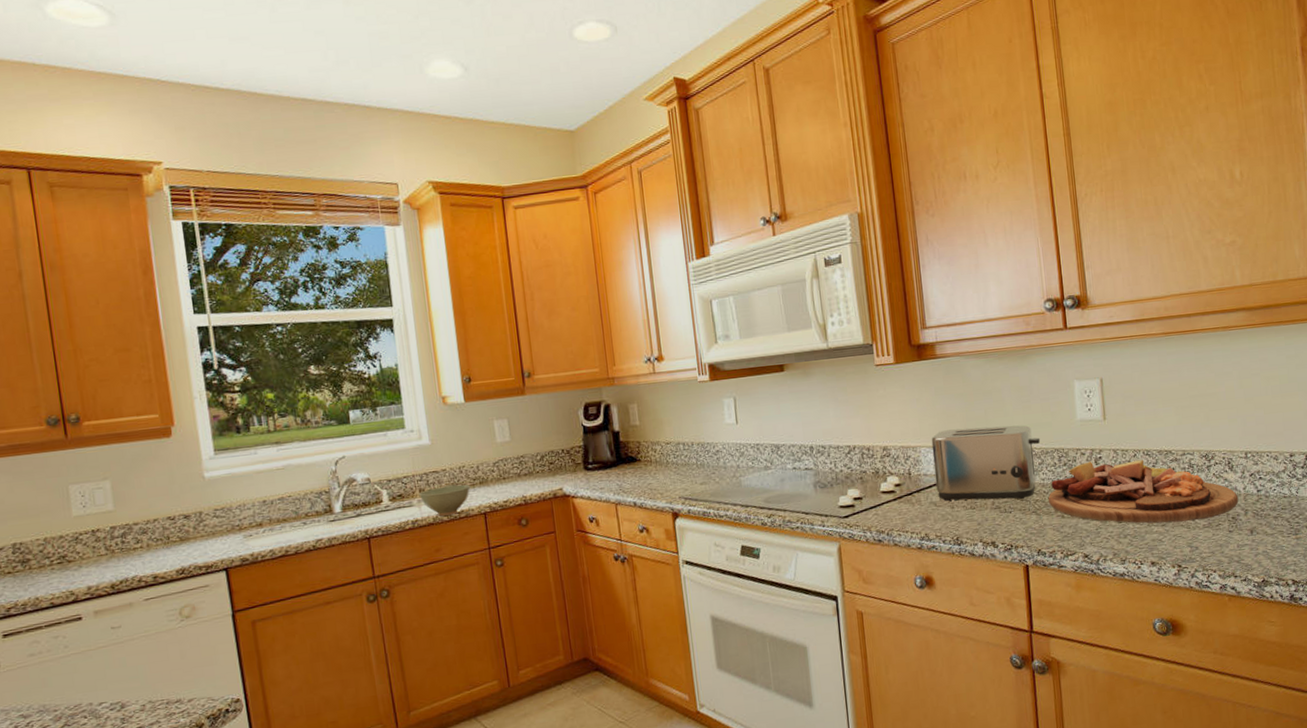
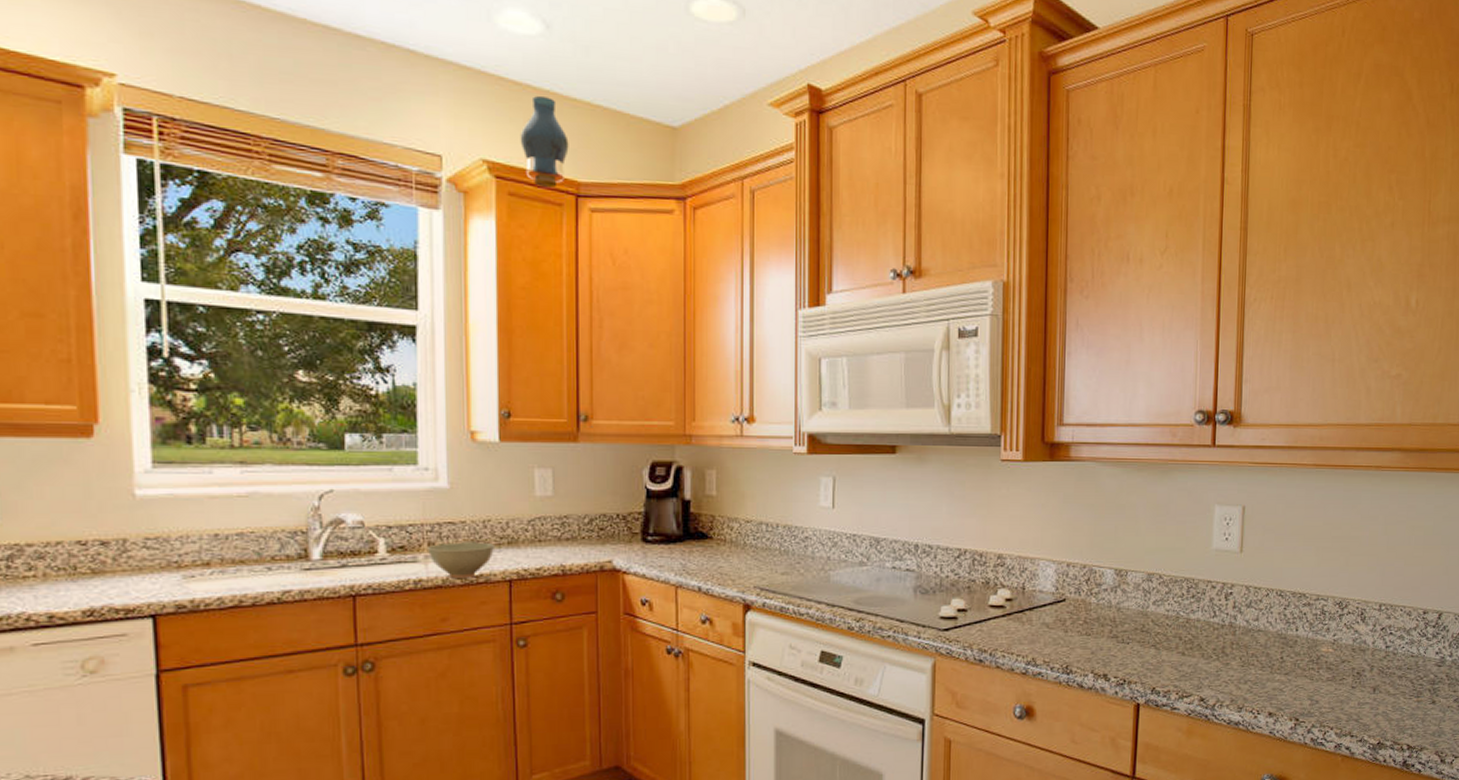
vase: none [454,124,493,196] -> present [520,96,569,189]
toaster: present [931,425,1041,501] -> none [1051,544,1171,631]
food platter: present [1048,459,1239,524] -> none [1170,596,1366,673]

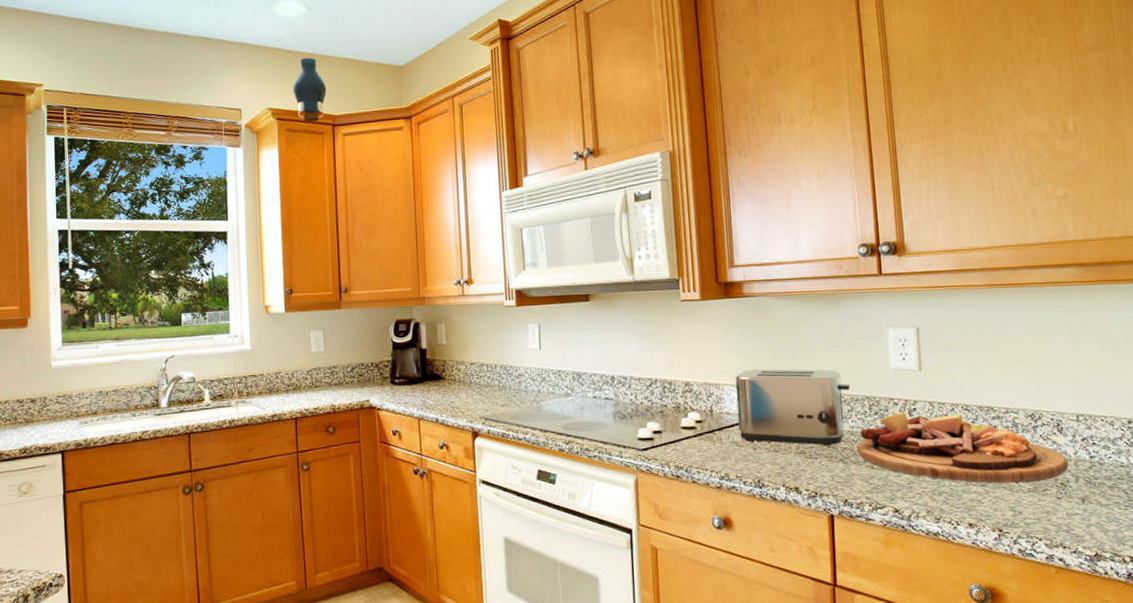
bowl: present [426,542,496,578] -> none [237,389,285,418]
toaster: none [1051,544,1171,631] -> present [735,369,851,447]
food platter: none [1170,596,1366,673] -> present [856,412,1069,484]

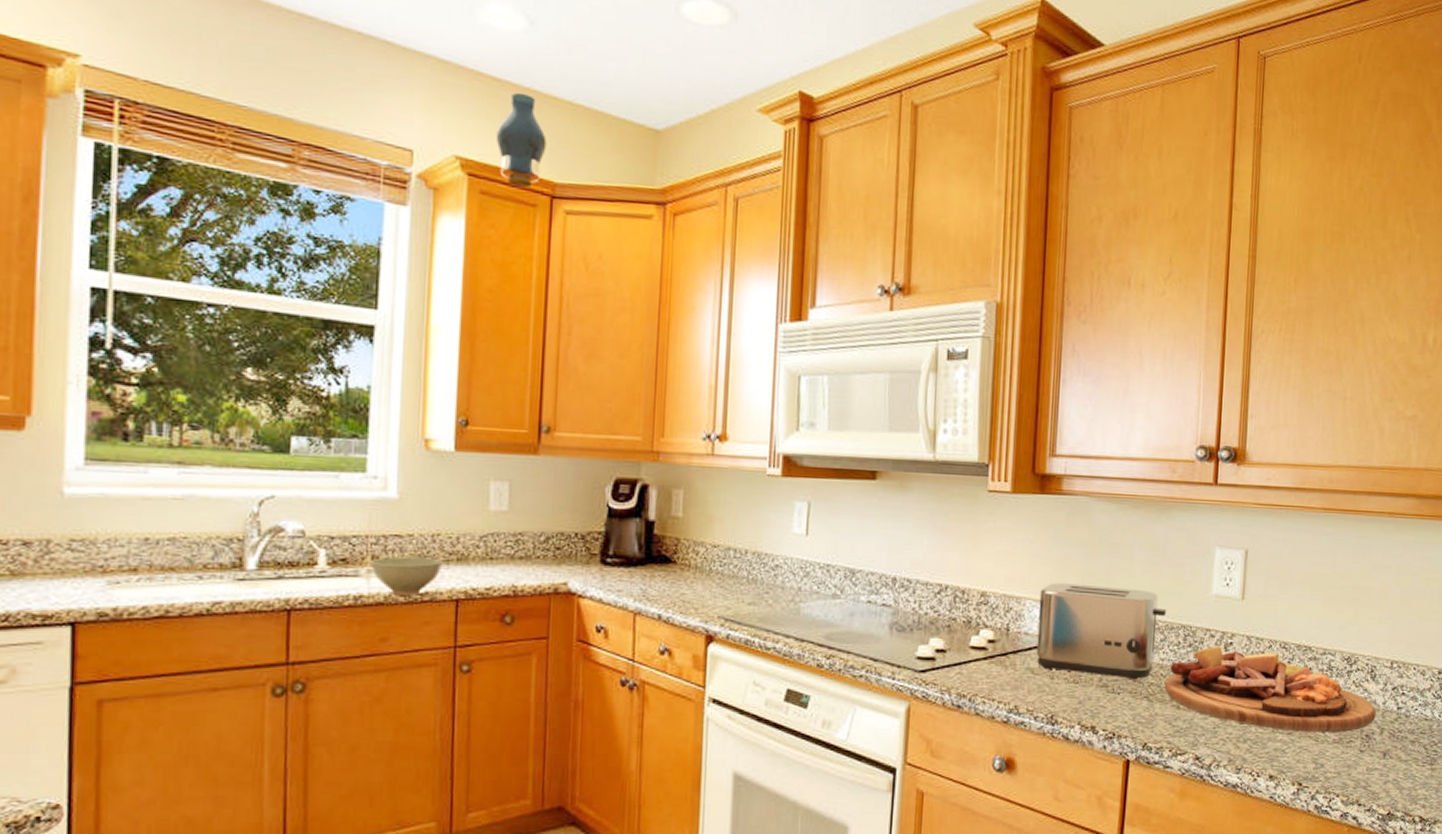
bowl: none [237,389,285,418] -> present [369,556,444,596]

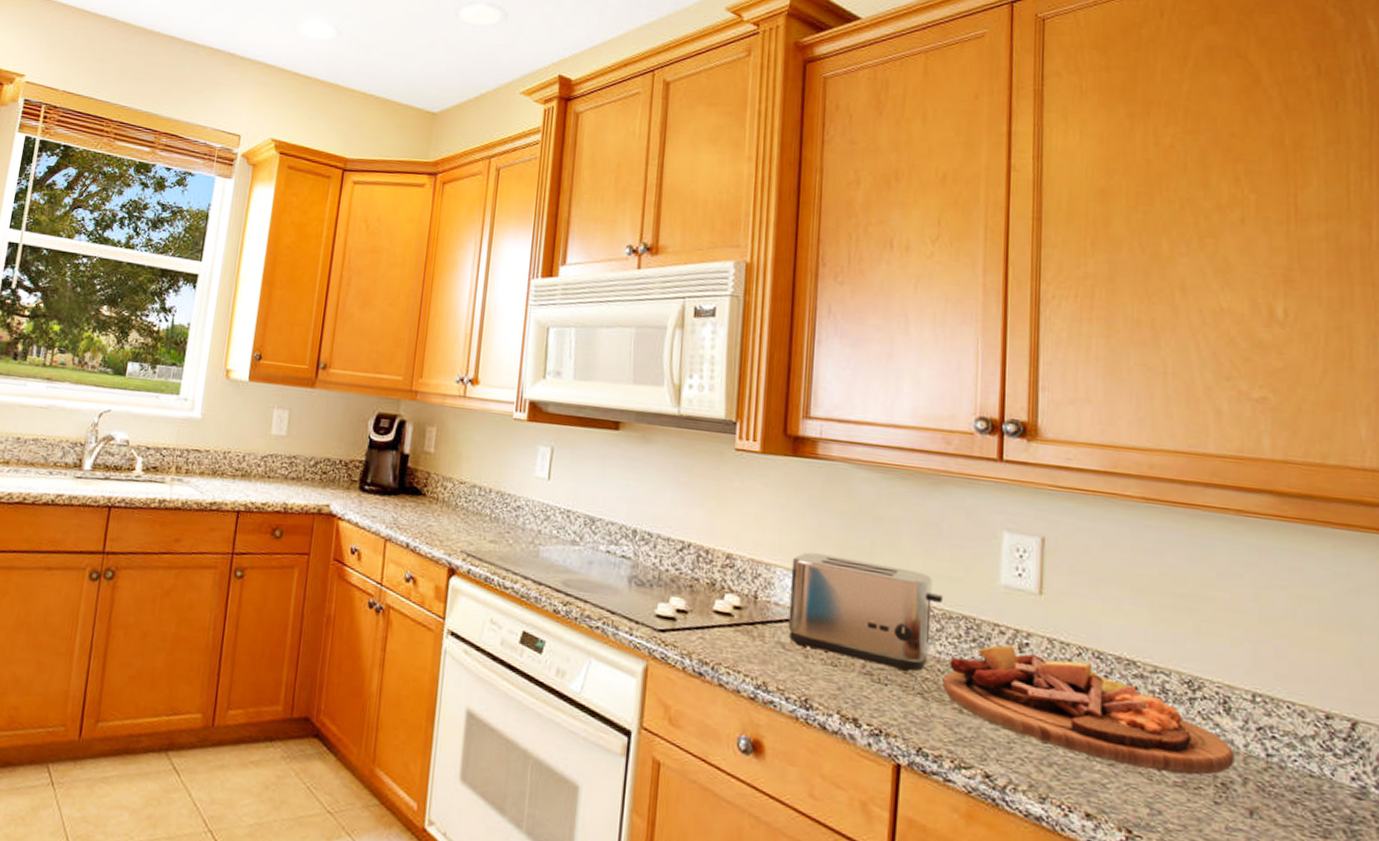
bowl: present [369,556,444,596] -> none [174,468,231,504]
vase: present [495,93,547,189] -> none [303,88,344,164]

